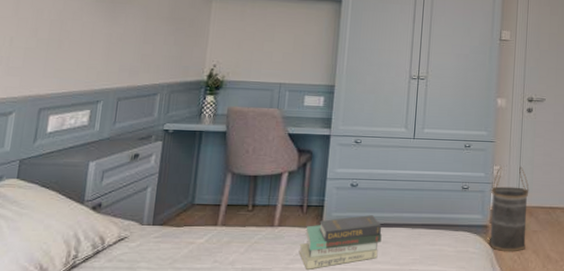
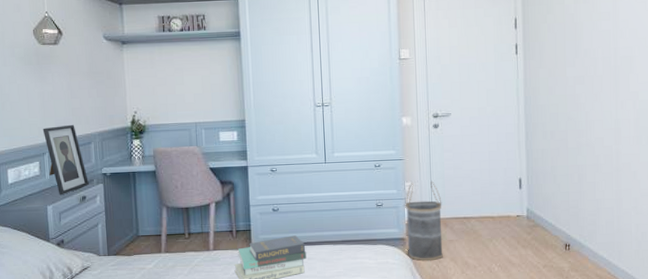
picture frame: none [99,71,146,151] -> present [42,124,89,196]

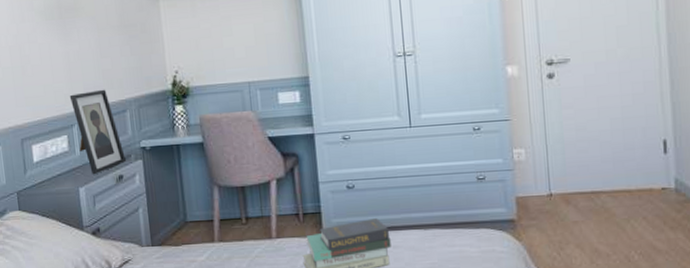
basket: present [405,181,443,261] -> none [513,146,566,248]

